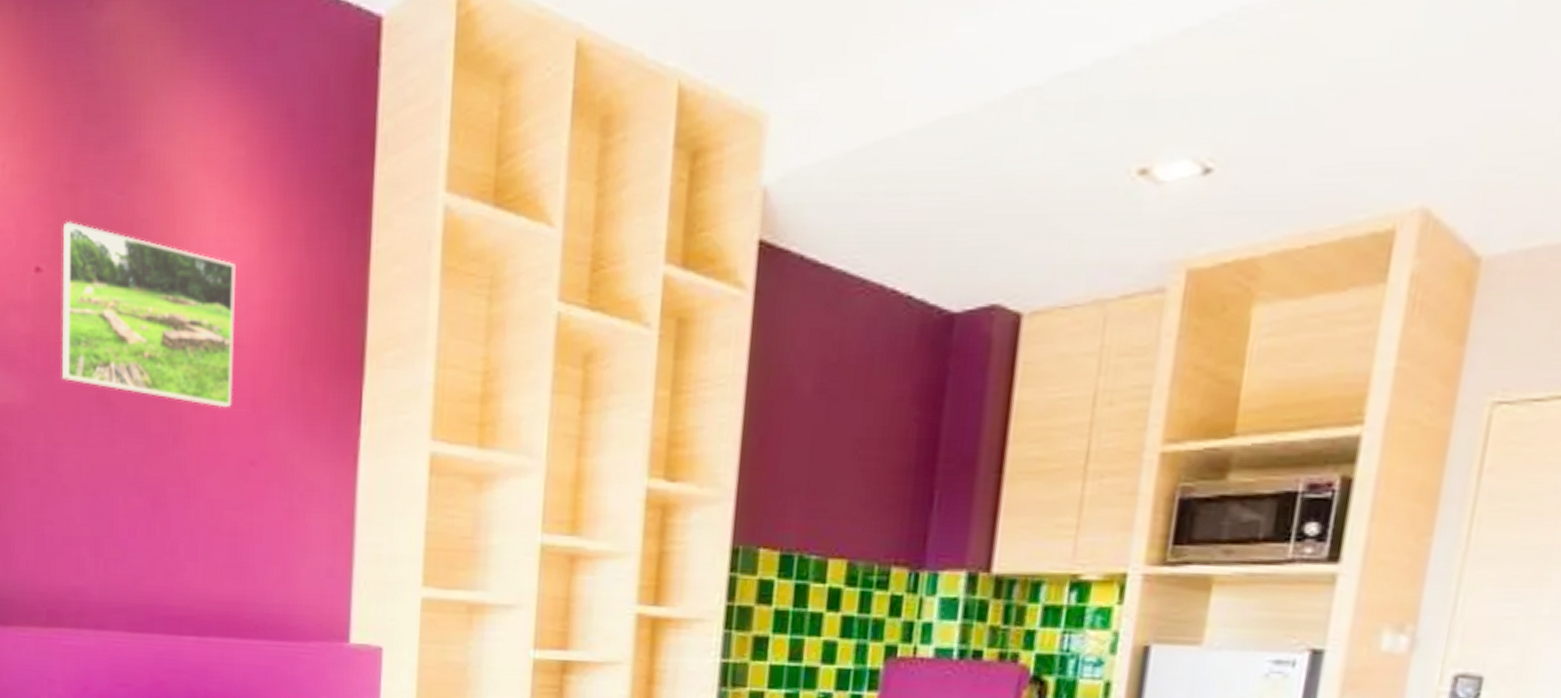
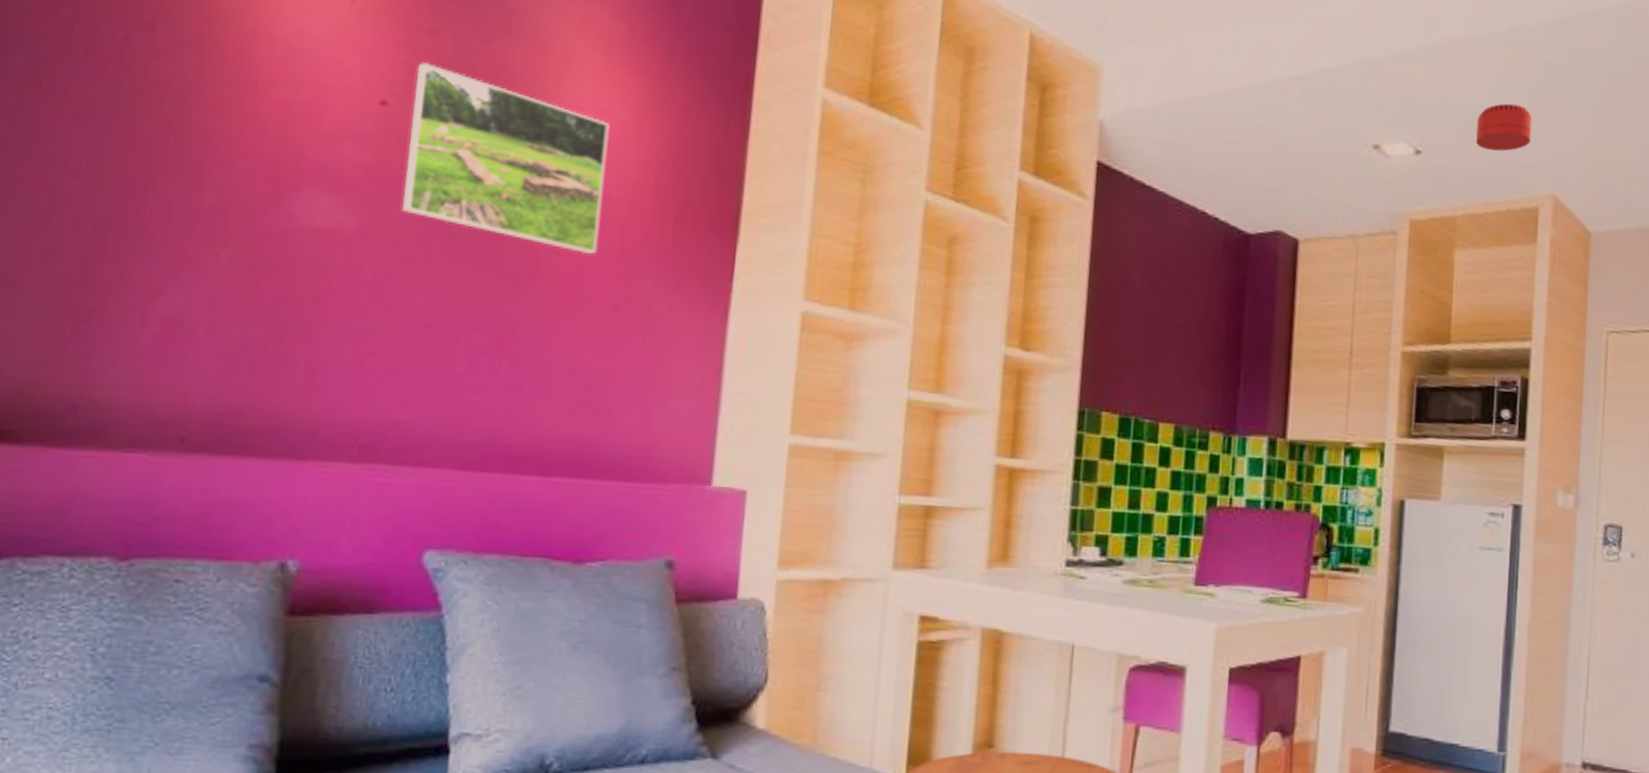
smoke detector: none [1300,77,1399,153] -> present [1475,103,1532,151]

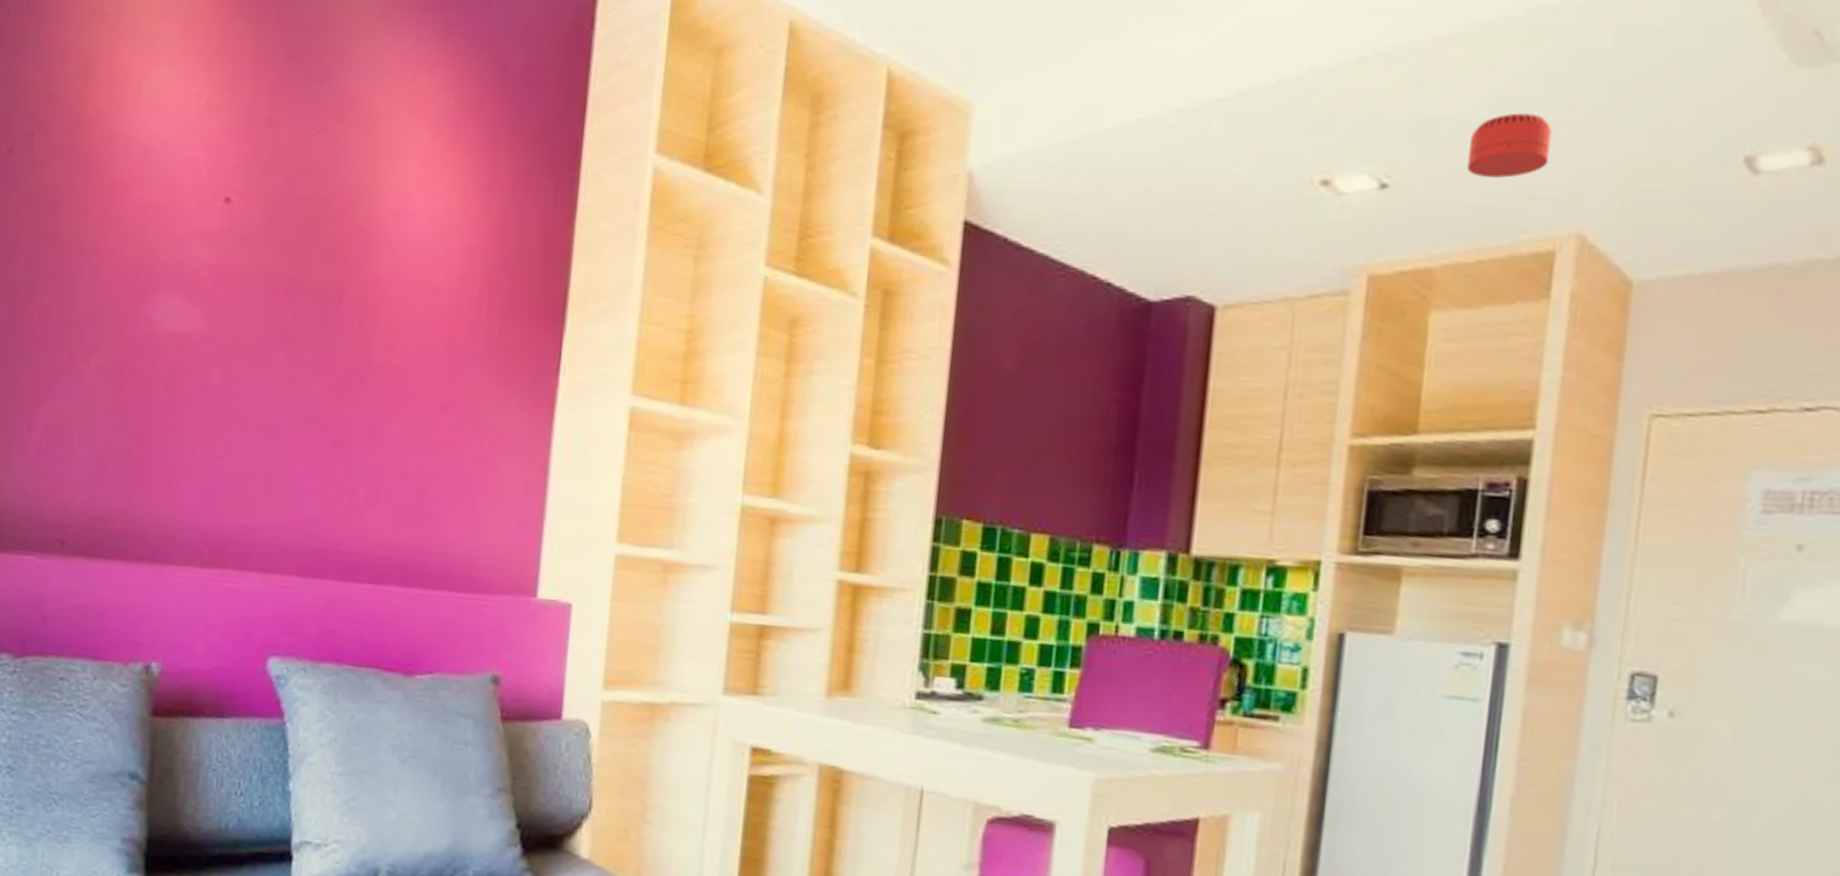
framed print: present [401,62,610,255] -> none [244,154,437,351]

